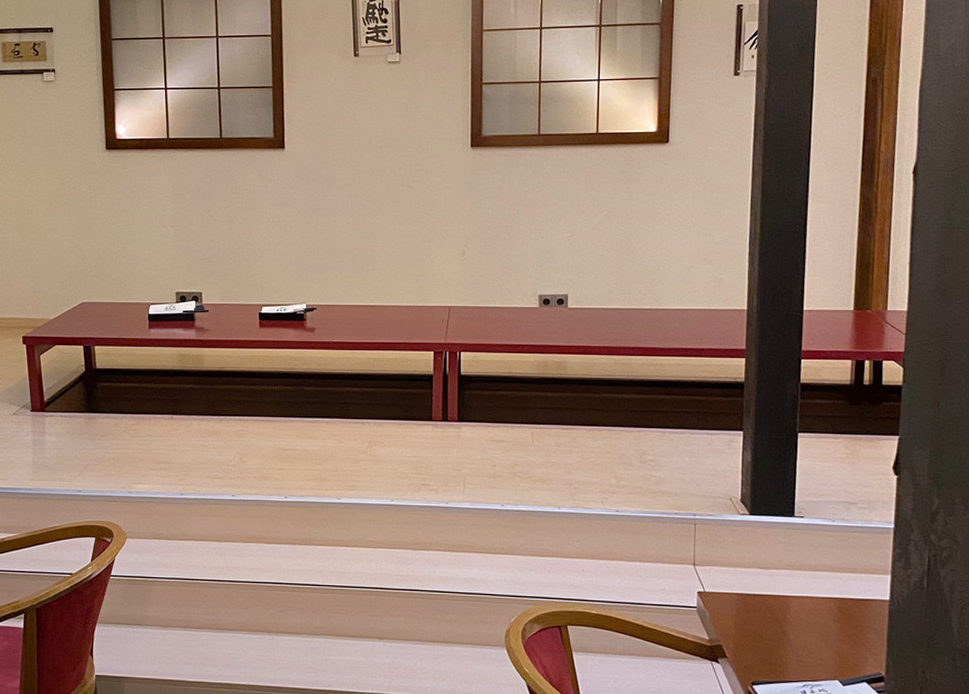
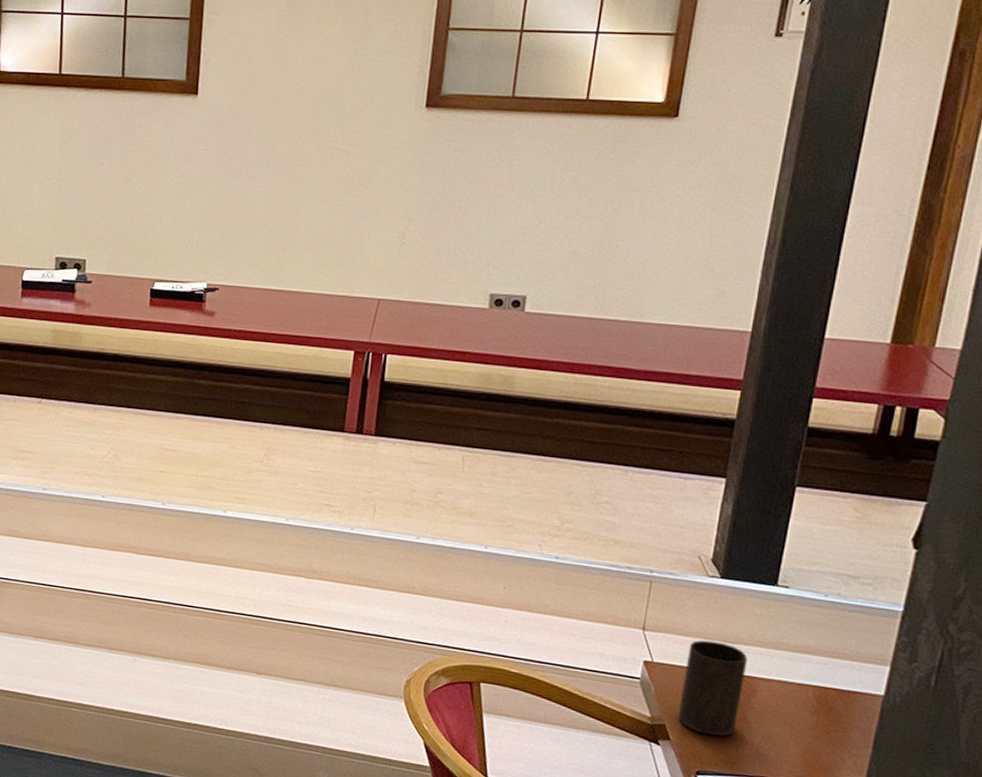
cup: none [730,568,780,650] -> present [677,640,748,737]

